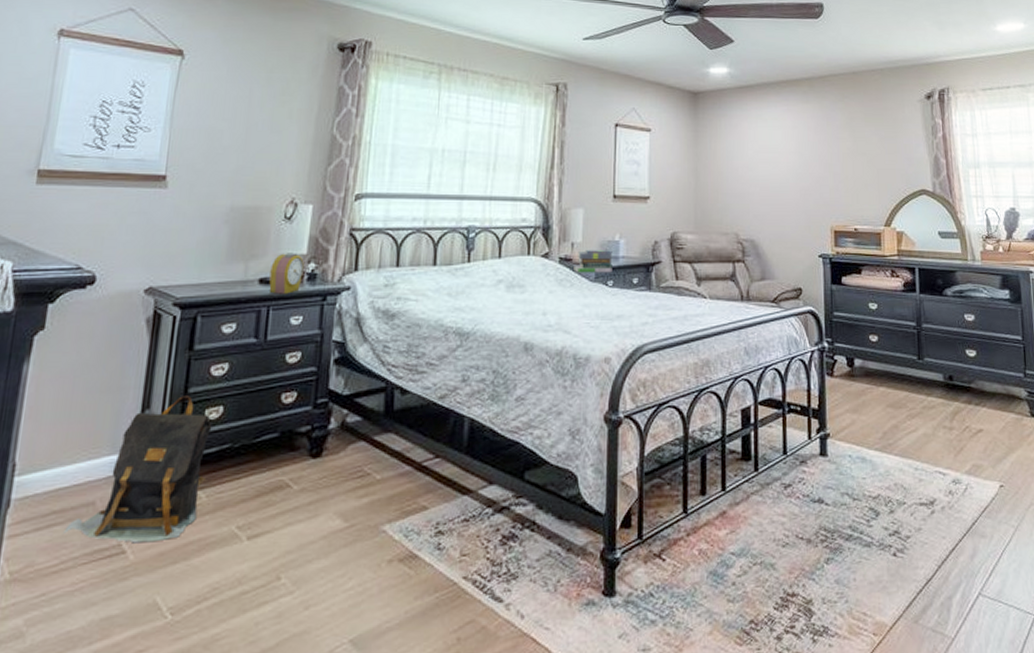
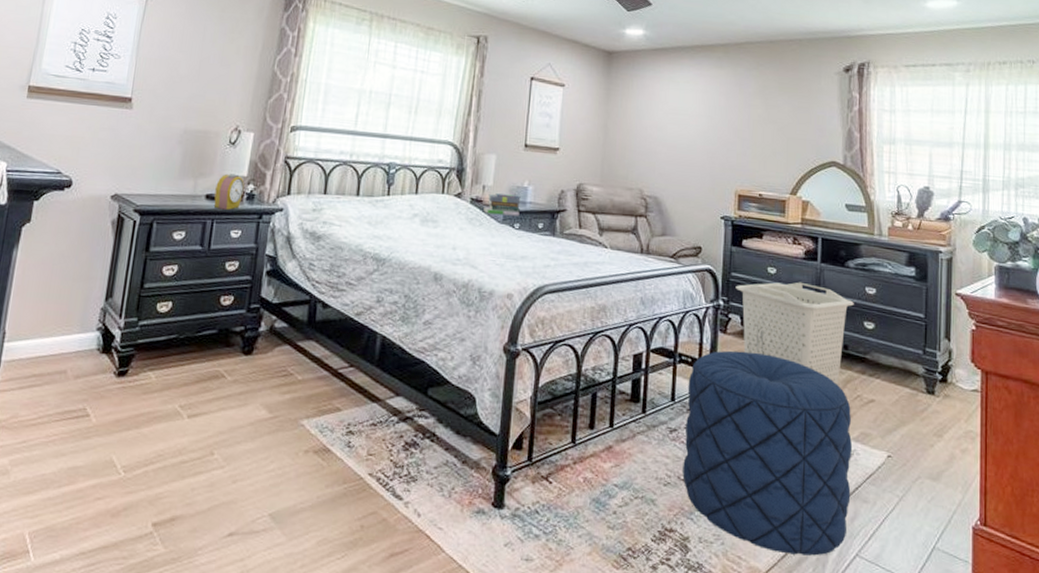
backpack: present [62,396,212,544] -> none [40,290,162,410]
pouf: none [799,393,969,604] -> present [682,350,852,556]
laundry basket: none [839,315,955,418] -> present [735,282,854,385]

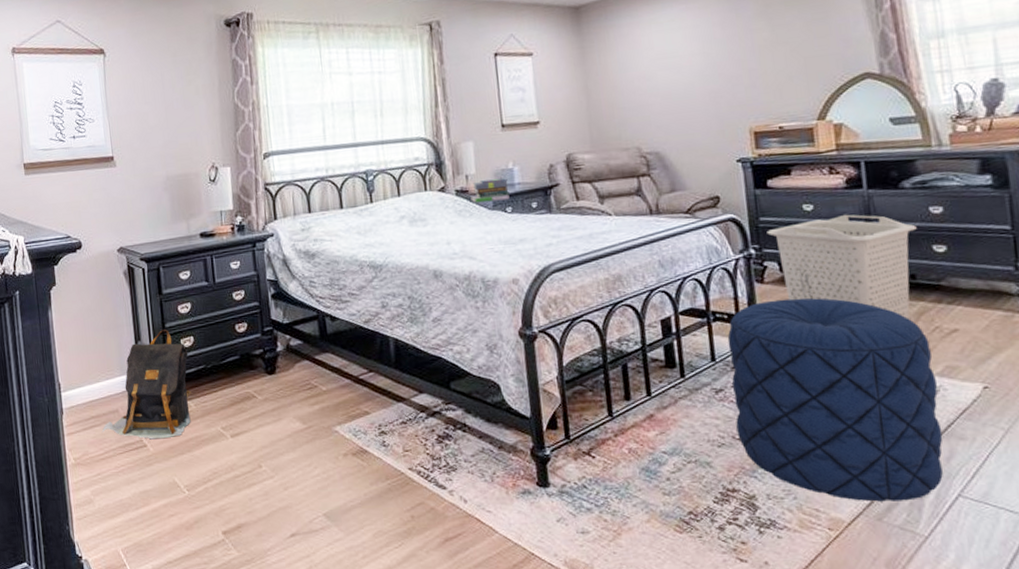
backpack: none [40,290,162,410] -> present [101,329,192,440]
alarm clock: present [214,174,245,210] -> none [207,209,234,245]

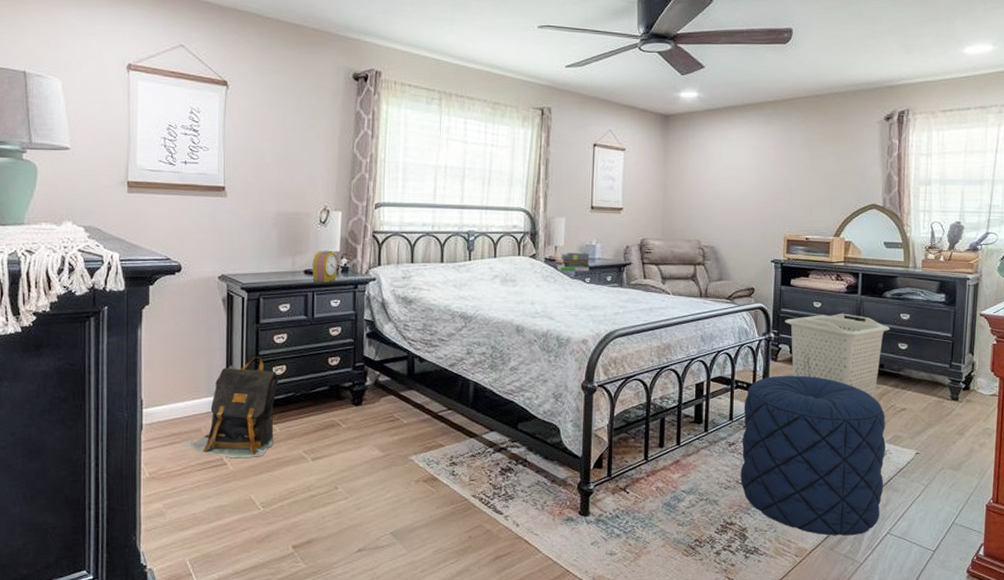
alarm clock: none [207,209,234,245] -> present [312,250,338,282]

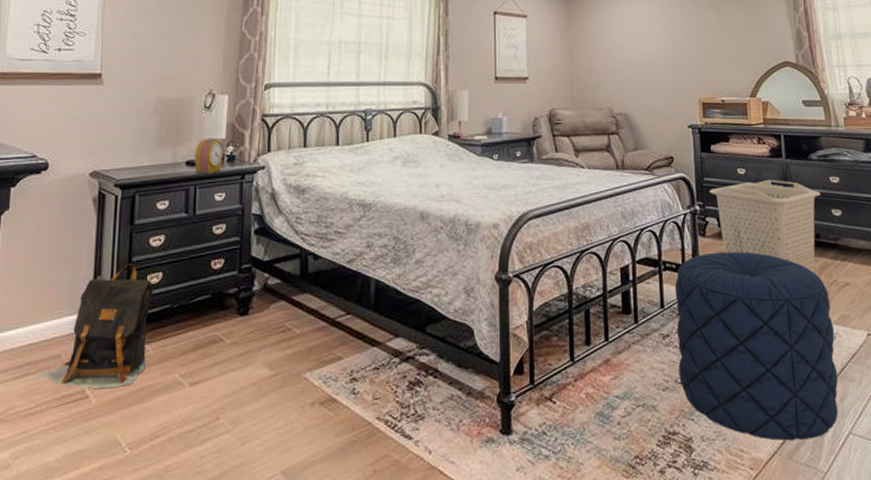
books: present [557,252,590,272] -> none [462,127,497,149]

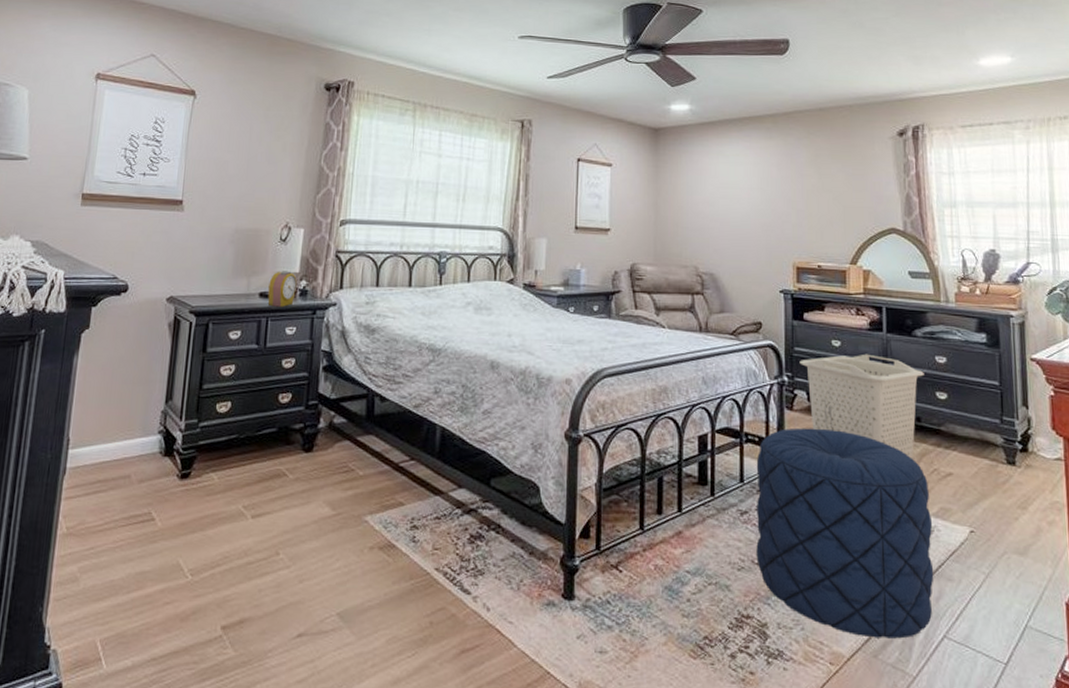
backpack: present [35,264,154,390] -> none [105,391,222,513]

